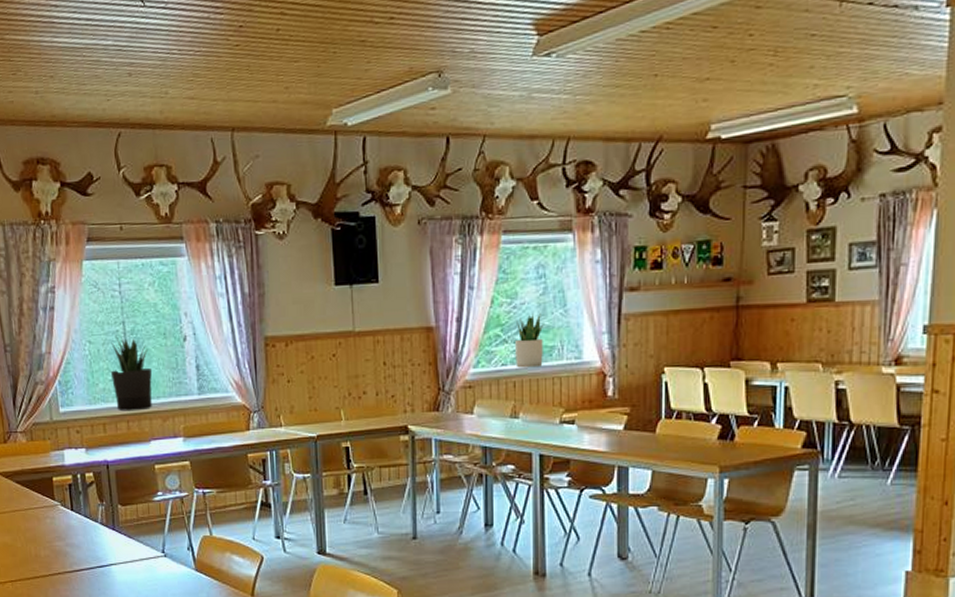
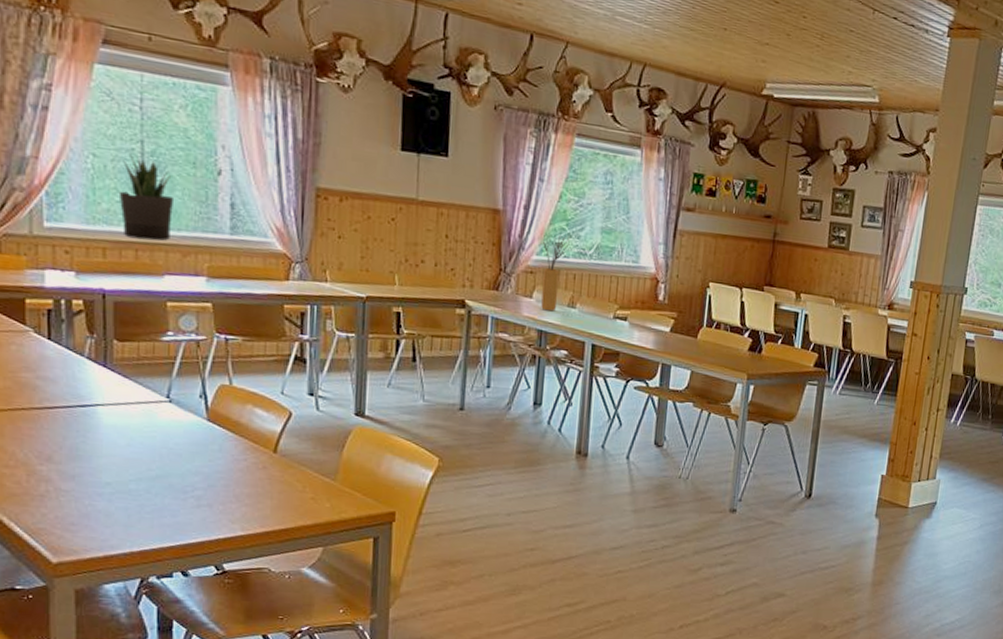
vase: none [479,342,506,425] -> present [541,233,570,312]
planter: present [515,312,544,368] -> none [577,213,608,265]

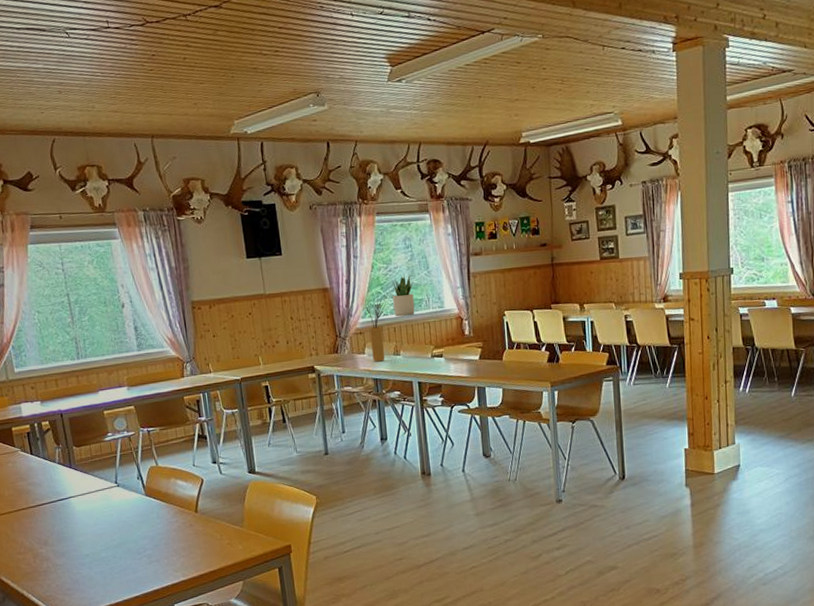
planter: present [118,153,173,242] -> none [58,305,98,369]
planter: none [577,213,608,265] -> present [392,274,415,317]

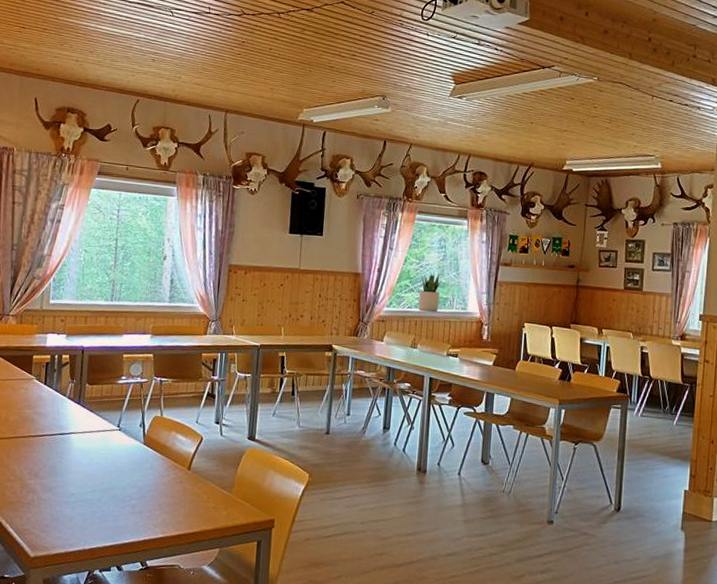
vase: present [365,297,386,362] -> none [390,289,413,352]

